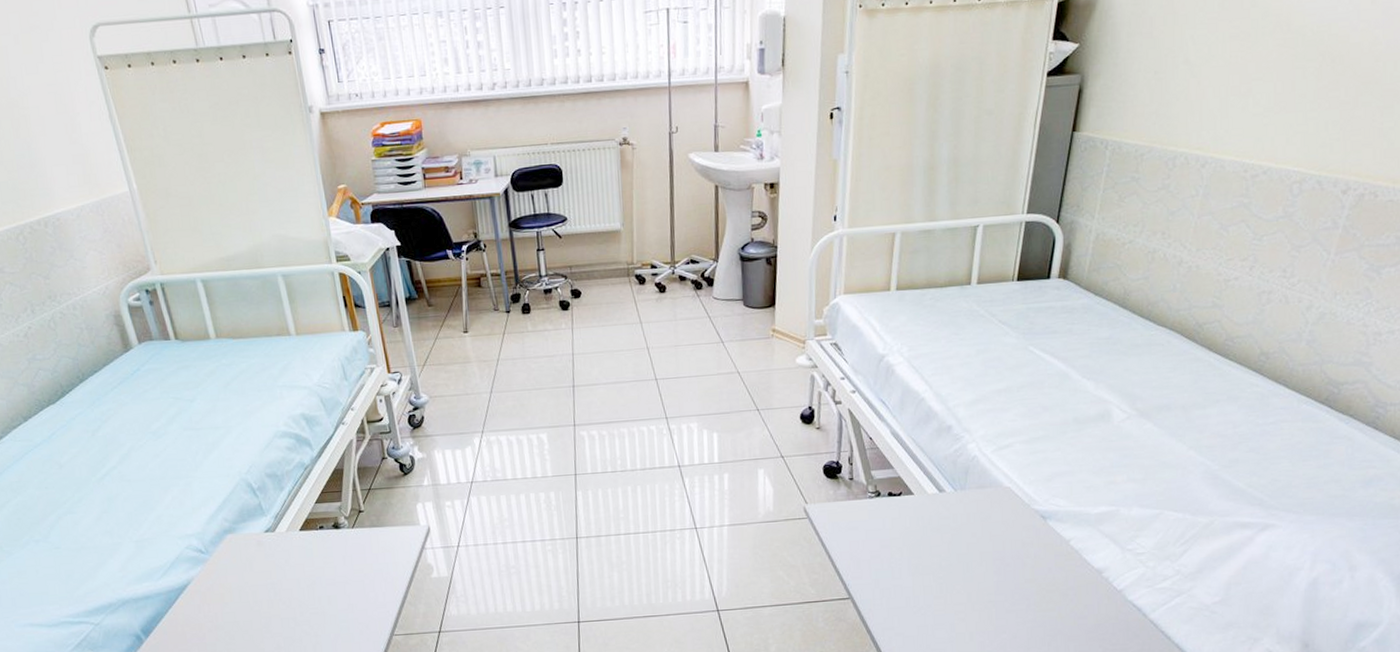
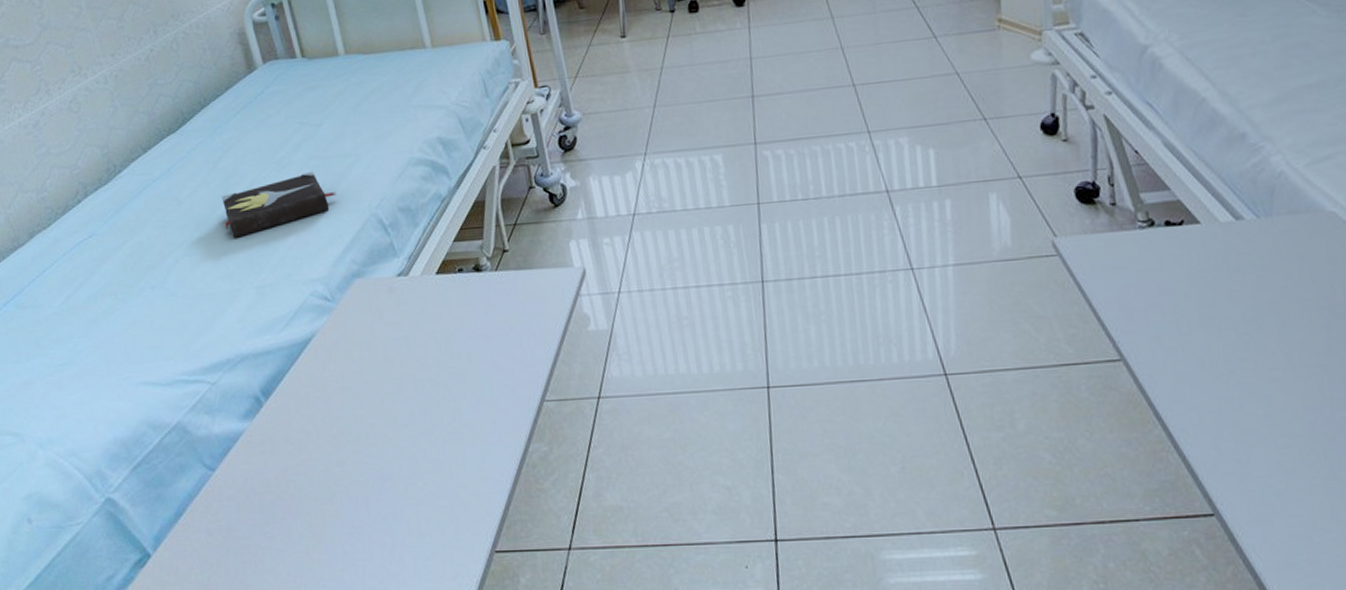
hardback book: none [101,440,209,498] -> present [221,170,336,238]

